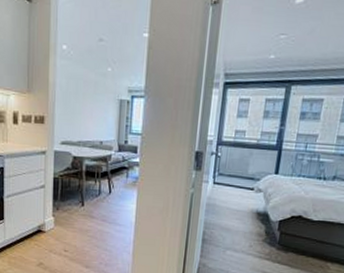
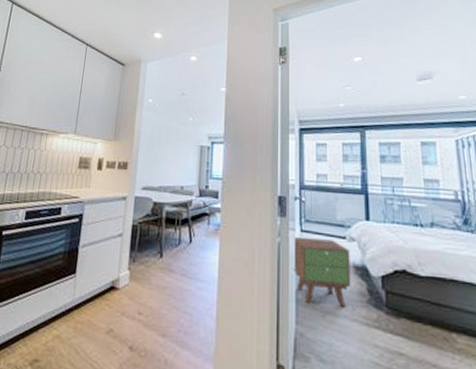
nightstand: none [202,187,256,244] -> present [292,236,351,307]

